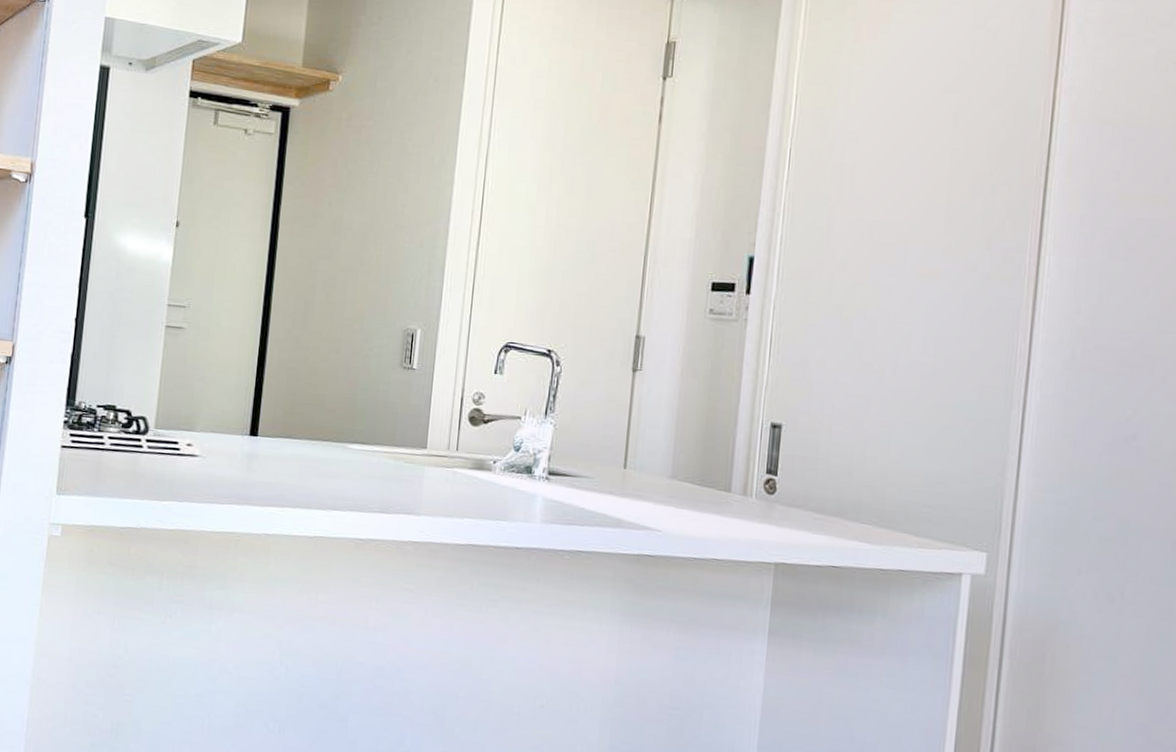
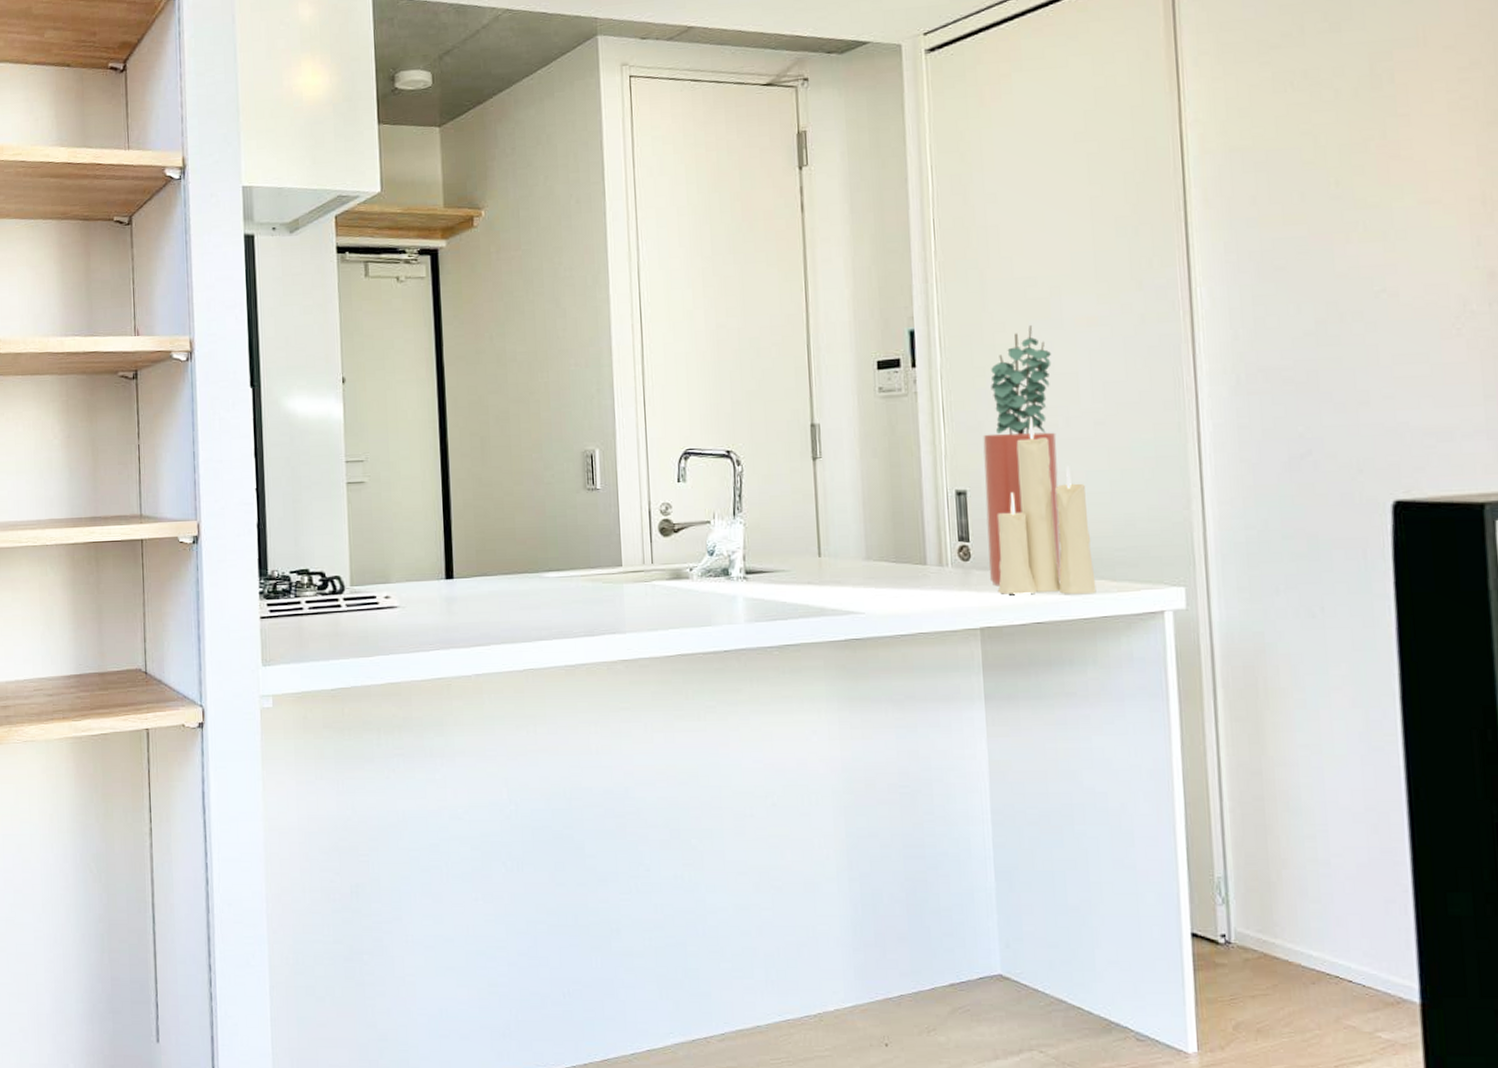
vase: none [791,269,888,529] -> present [983,325,1062,587]
candle: none [797,360,902,547] -> present [997,417,1097,595]

